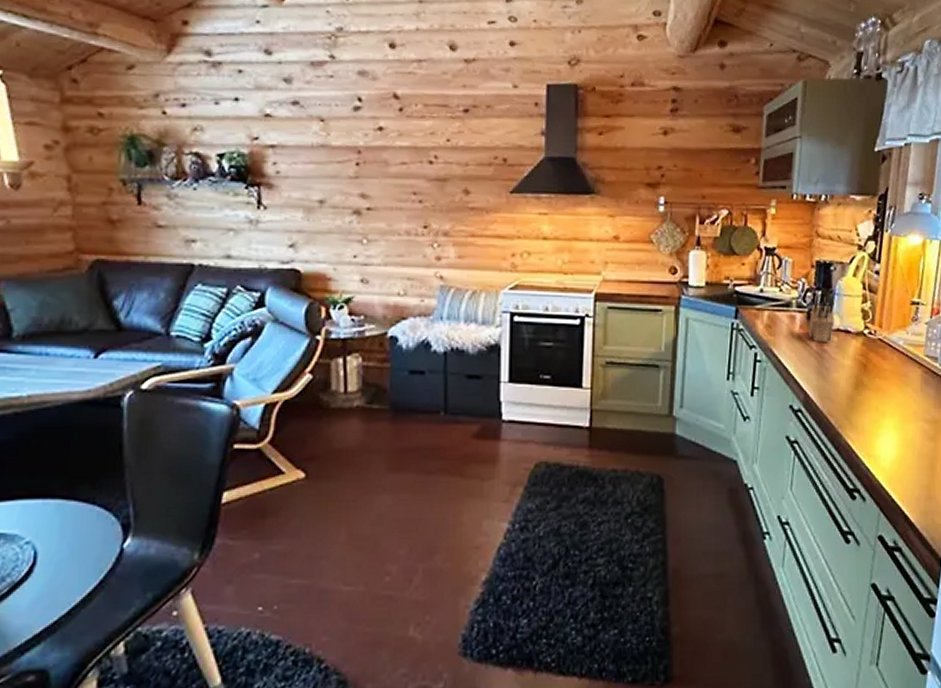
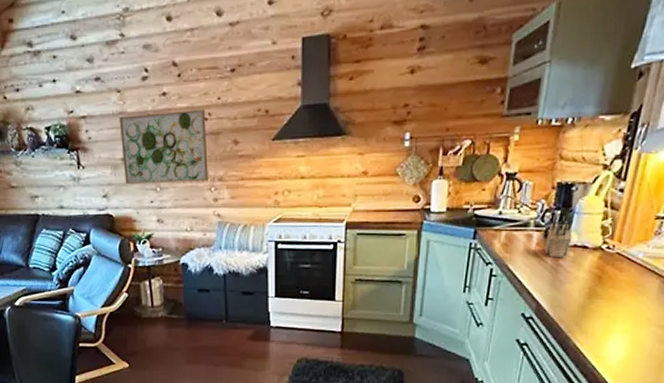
wall art: none [319,149,431,236] -> present [119,110,208,184]

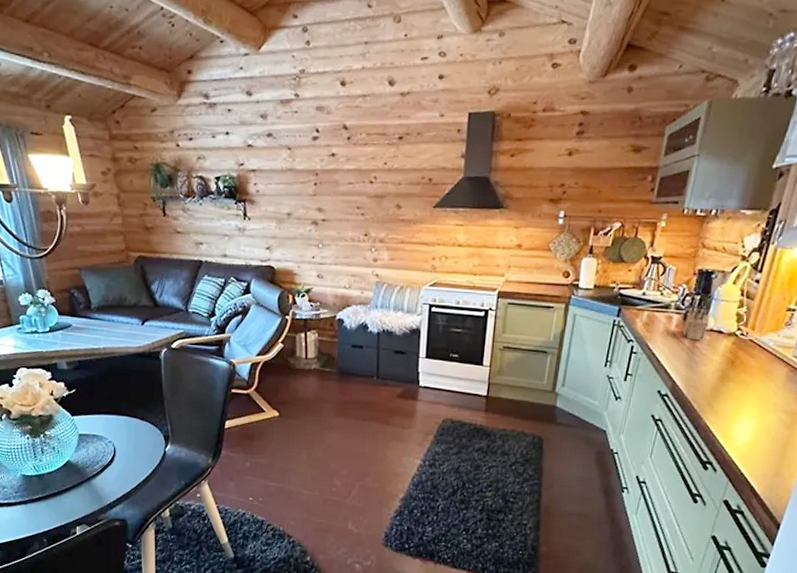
wall art: present [119,110,208,184] -> none [287,172,372,242]

